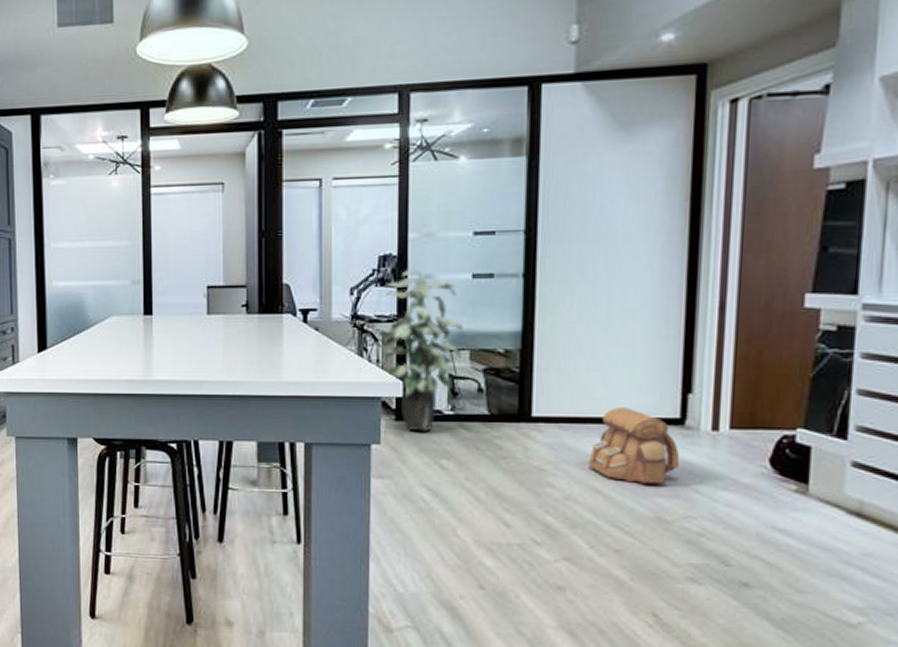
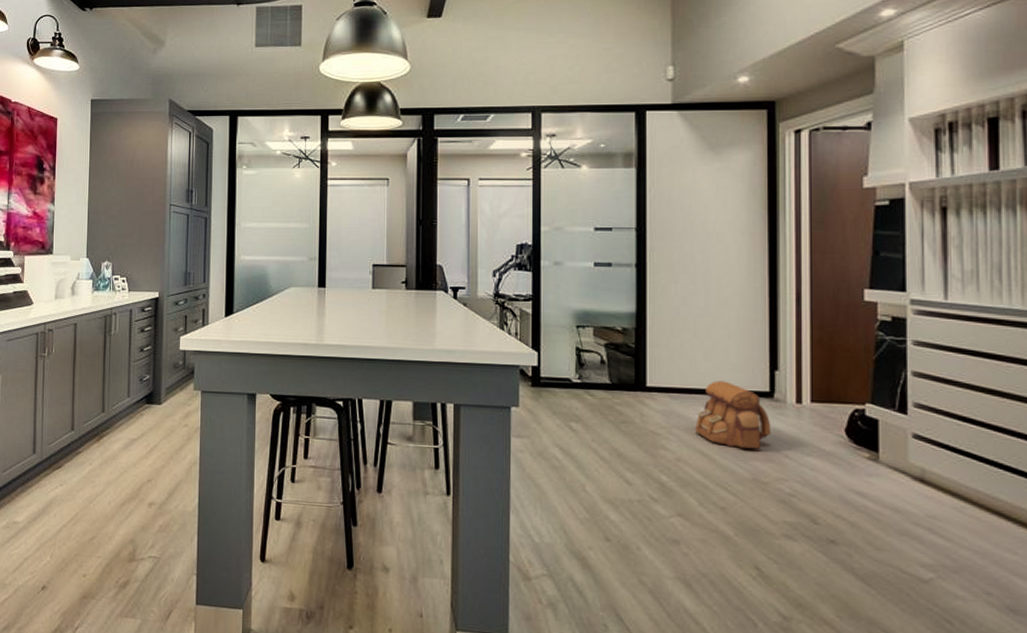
indoor plant: present [377,270,464,432] -> none [516,258,588,397]

